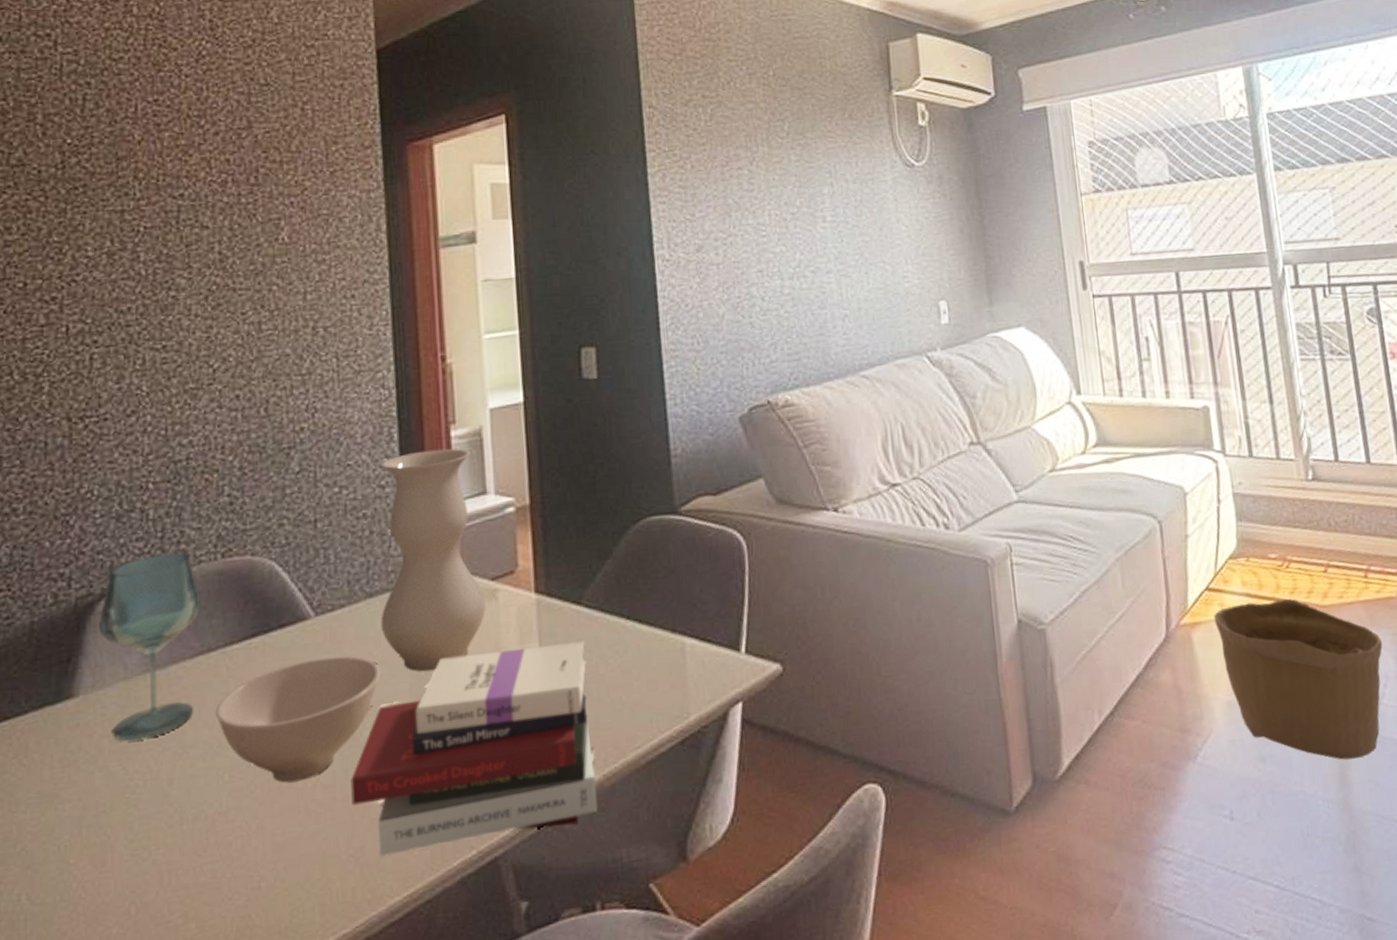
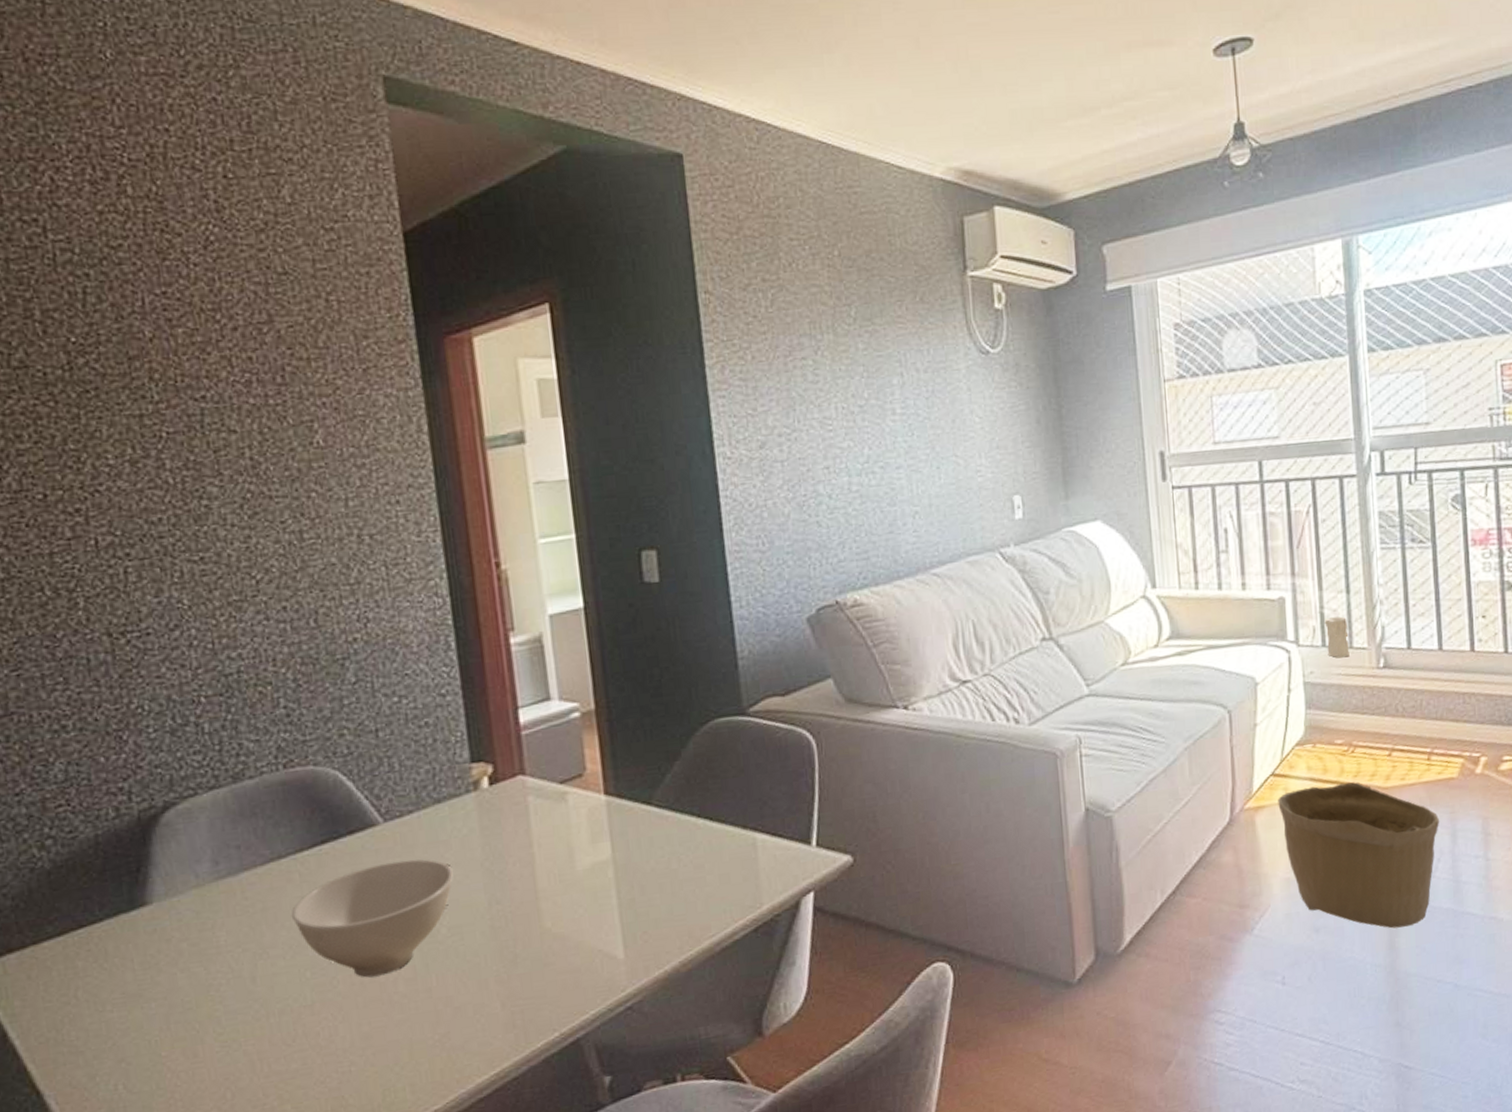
wine glass: present [99,552,201,742] -> none [164,764,271,945]
books: present [350,640,597,856] -> none [431,838,675,1041]
vase: present [380,448,486,672] -> none [439,655,556,872]
candle: none [1249,426,1277,469] -> present [1324,616,1350,658]

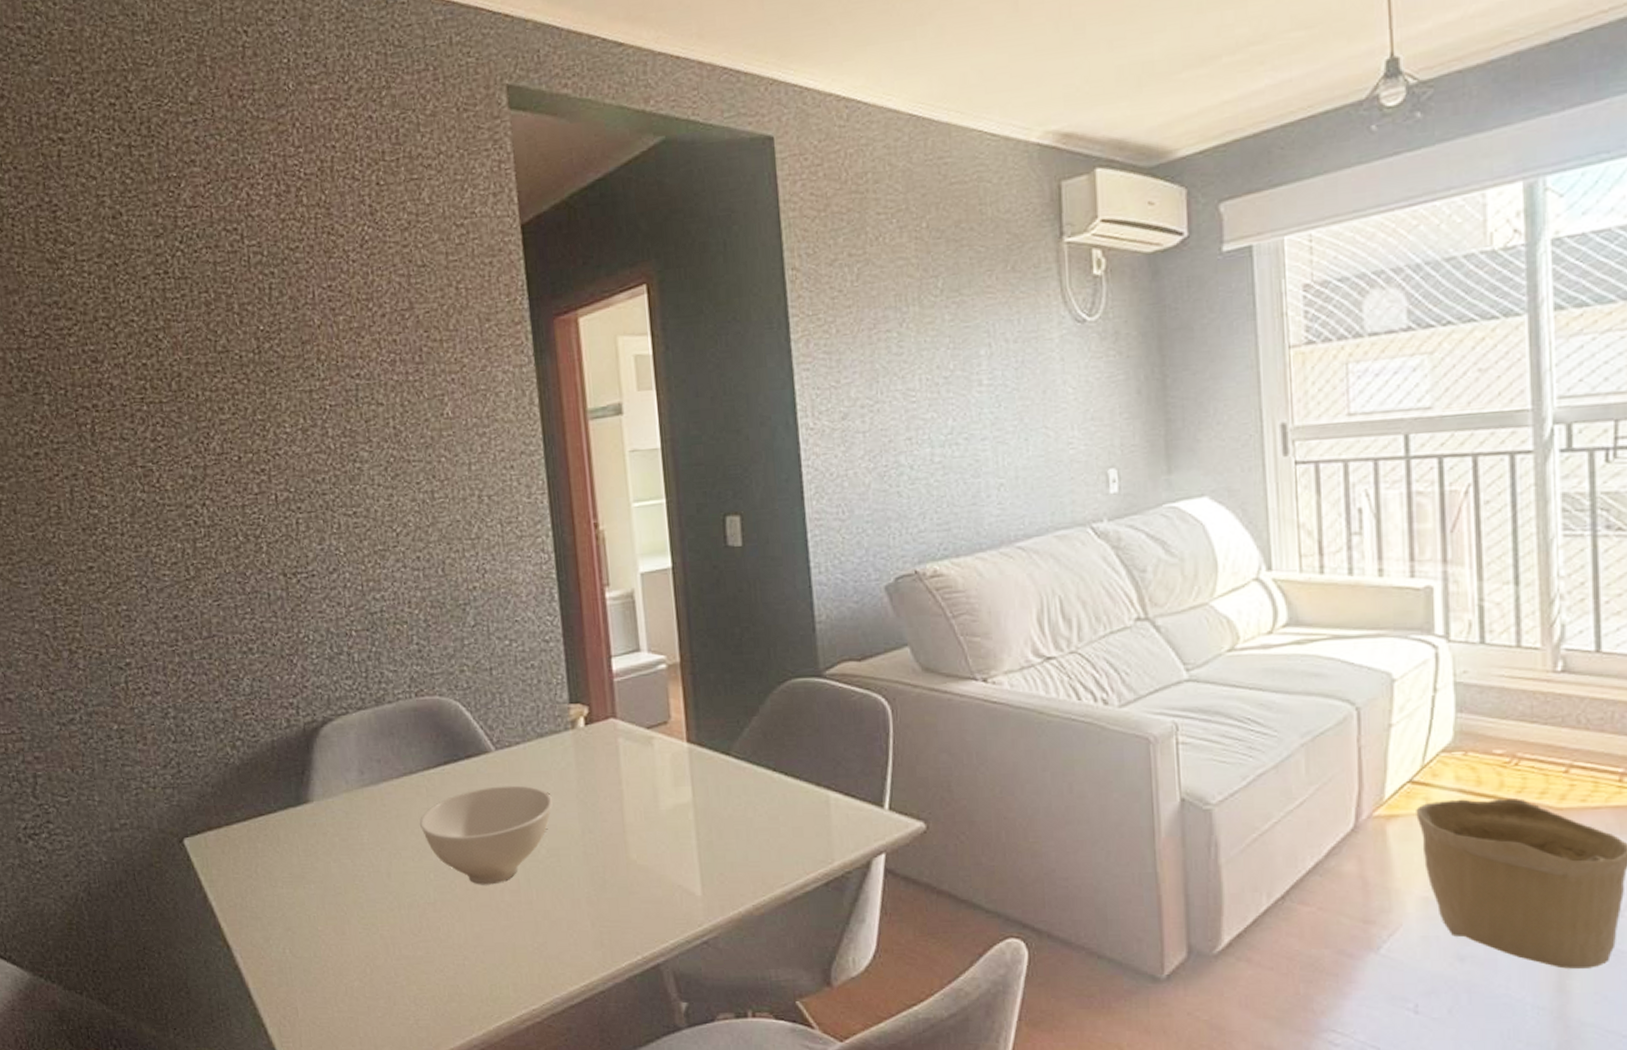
candle: present [1324,616,1350,658] -> none [1484,610,1516,658]

